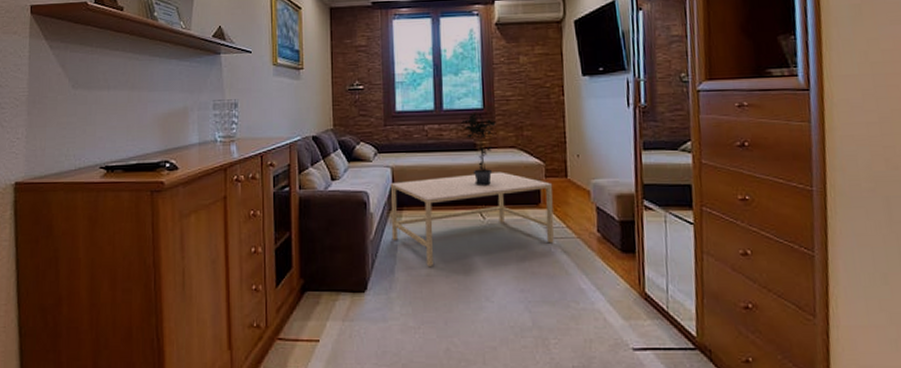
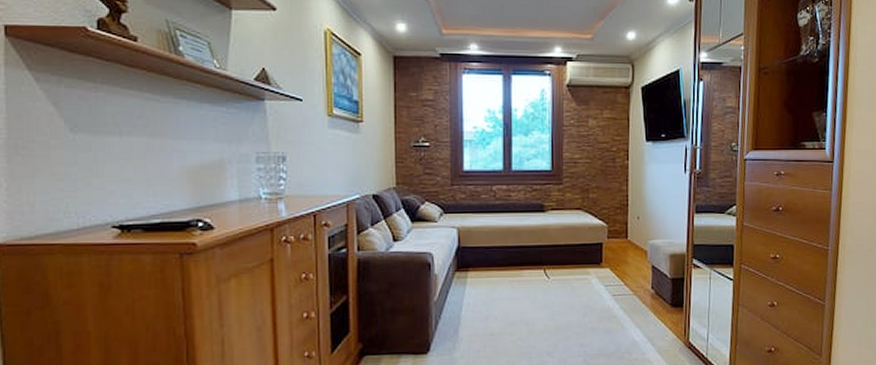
coffee table: present [390,171,555,266] -> none [456,232,614,326]
potted plant: present [460,110,497,185] -> none [528,172,564,246]

